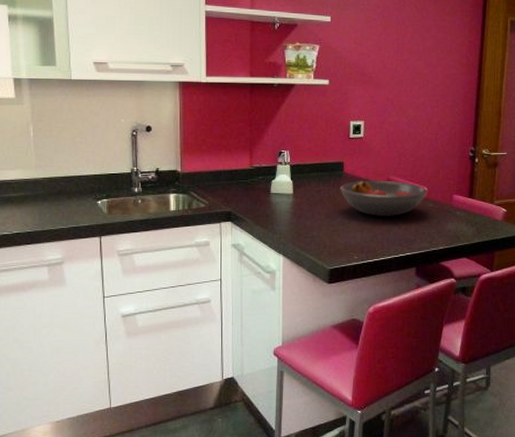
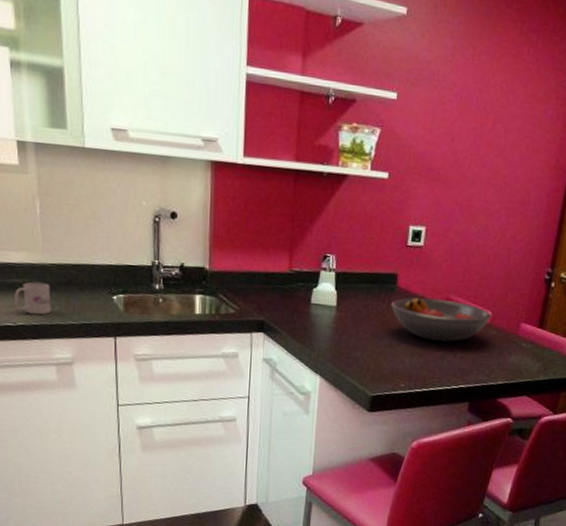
mug: none [10,194,44,223] -> present [14,282,52,315]

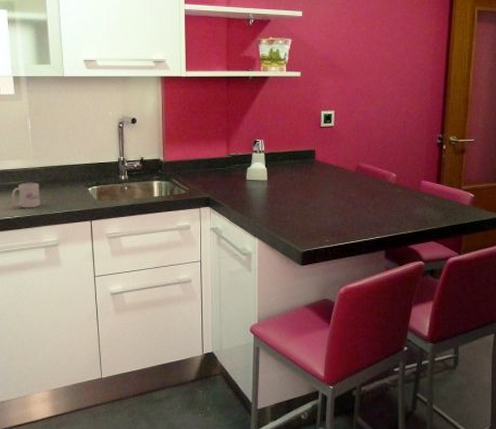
fruit bowl: present [391,297,492,343] -> none [312,167,396,202]

